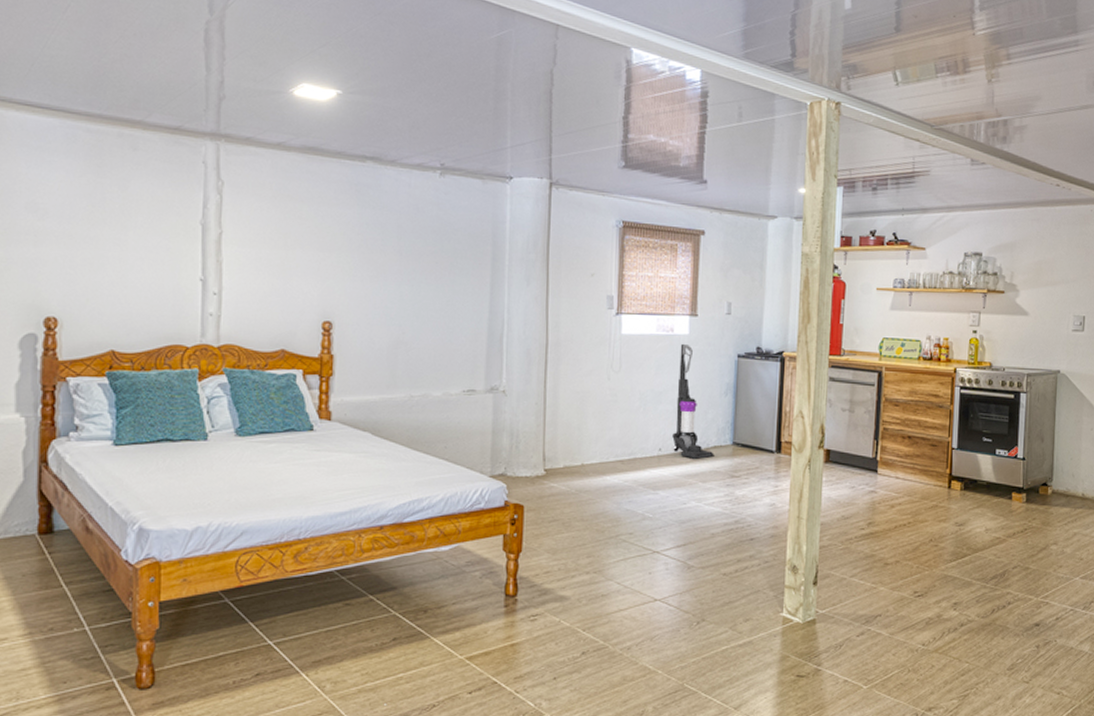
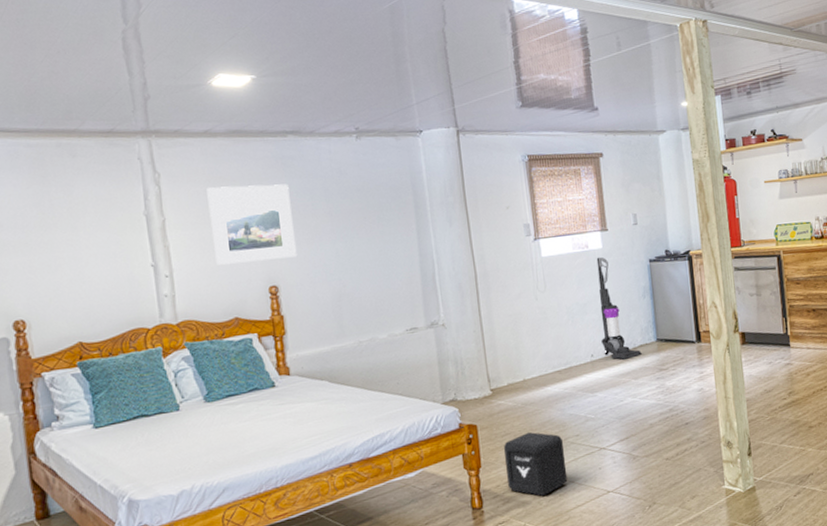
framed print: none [270,205,360,294] -> present [206,184,298,265]
air purifier: none [548,521,615,593] -> present [503,431,568,496]

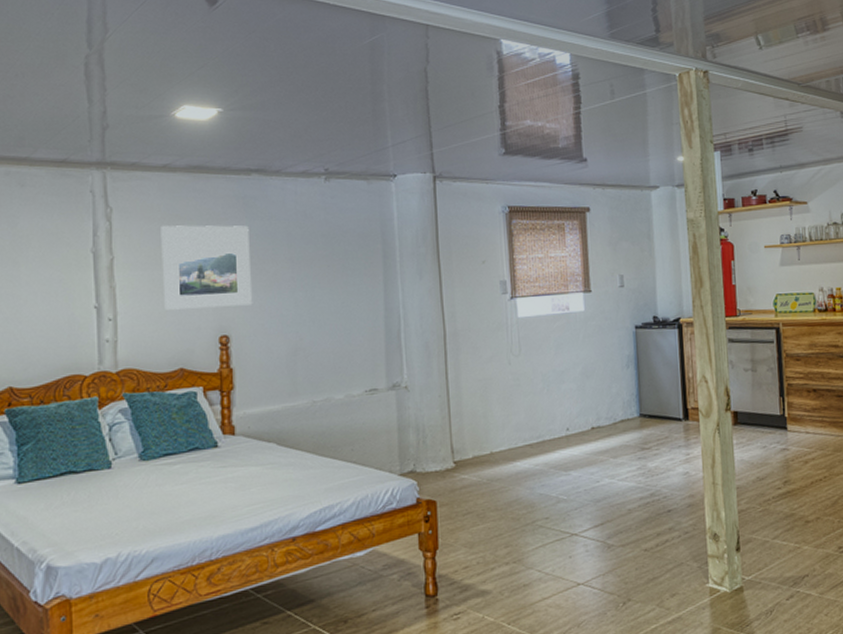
air purifier: present [503,431,568,496] -> none [464,511,534,585]
vacuum cleaner: present [596,257,642,360] -> none [577,320,623,435]

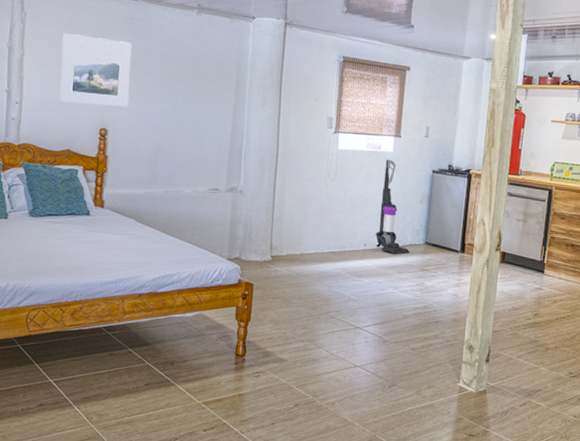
vacuum cleaner: none [577,320,623,435] -> present [376,159,409,254]

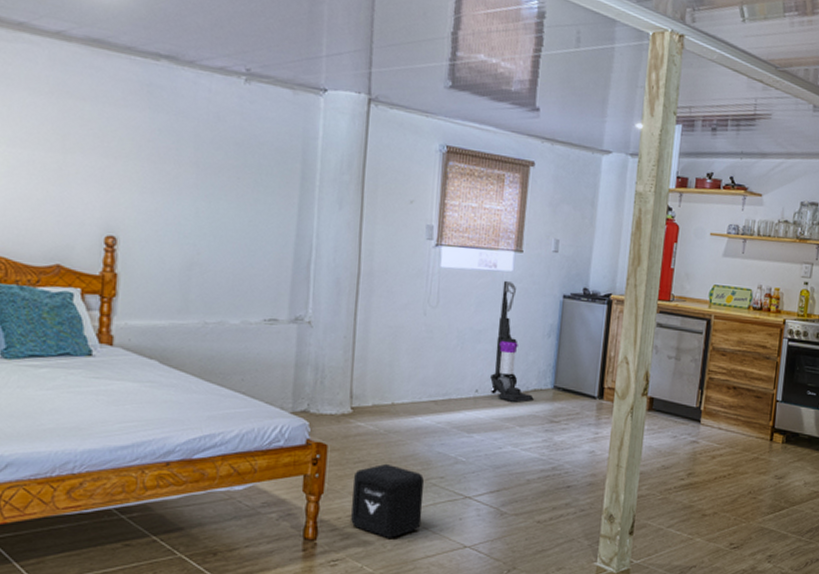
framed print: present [60,33,132,107] -> none [44,101,151,207]
air purifier: none [270,299,326,357] -> present [351,463,425,538]

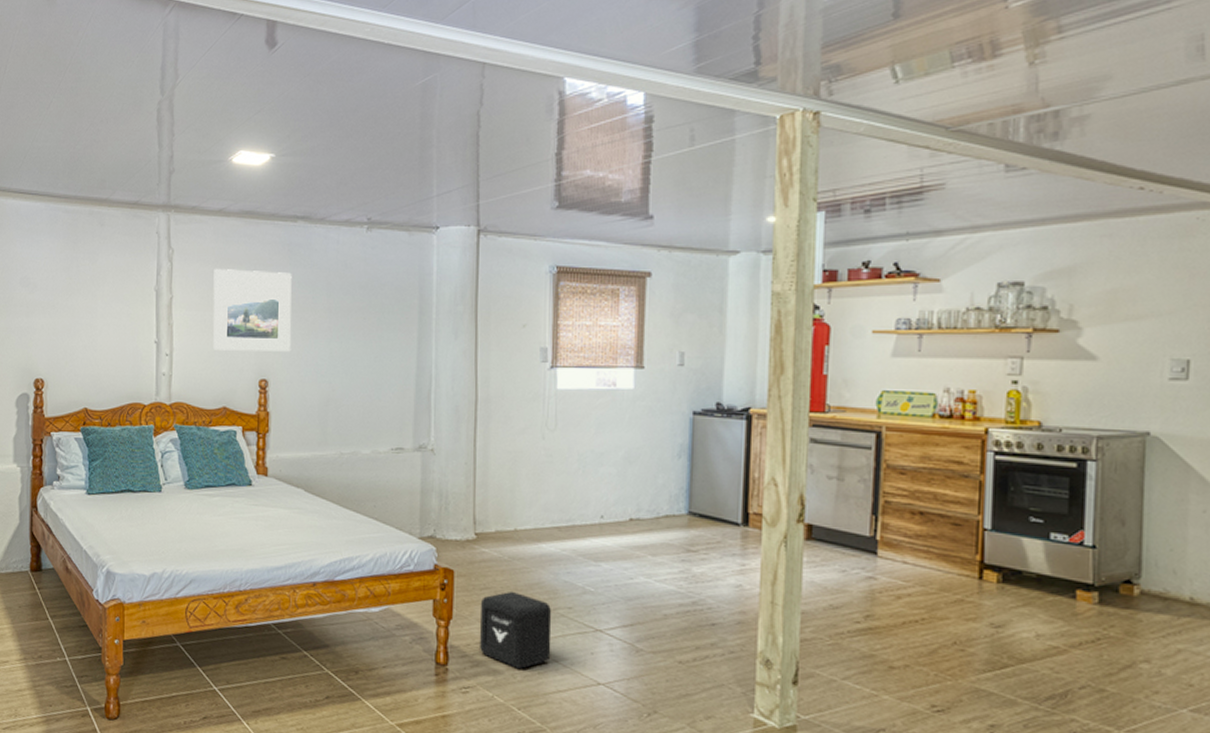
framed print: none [44,101,151,207] -> present [213,269,292,352]
vacuum cleaner: present [490,280,534,402] -> none [616,399,666,529]

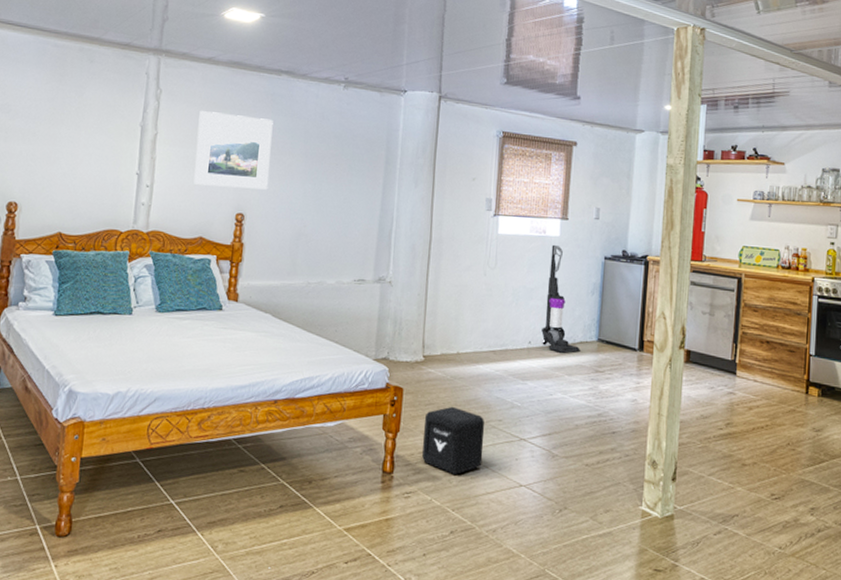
vacuum cleaner: none [616,399,666,529] -> present [541,244,580,353]

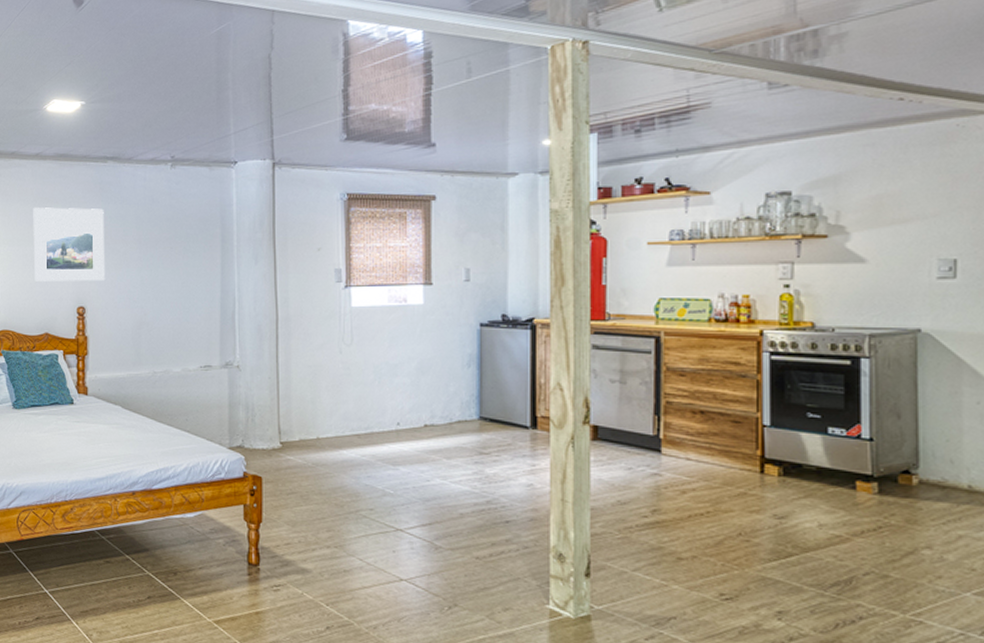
air purifier: present [422,406,485,475] -> none [287,495,355,567]
vacuum cleaner: present [541,244,580,353] -> none [411,313,459,434]

